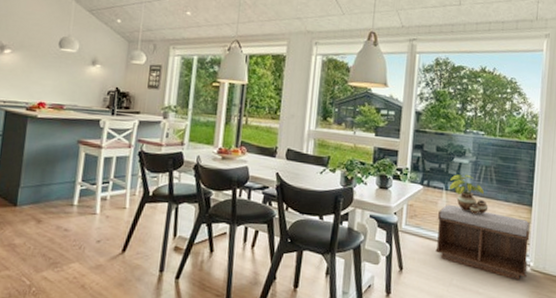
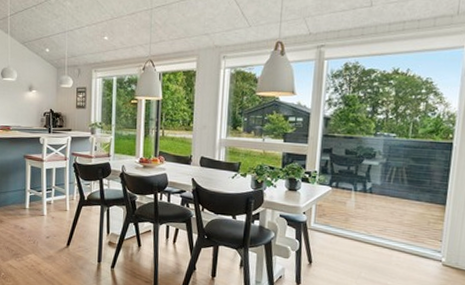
bench: present [435,204,531,281] -> none [344,204,444,275]
potted plant: present [449,174,489,216] -> none [358,175,399,214]

